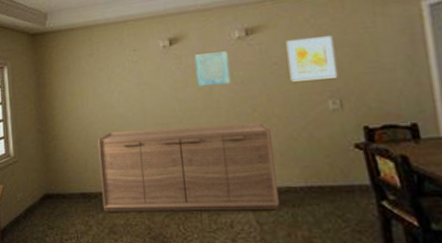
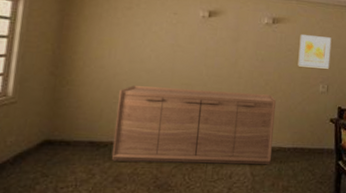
wall art: present [195,51,231,86] -> none [227,30,256,59]

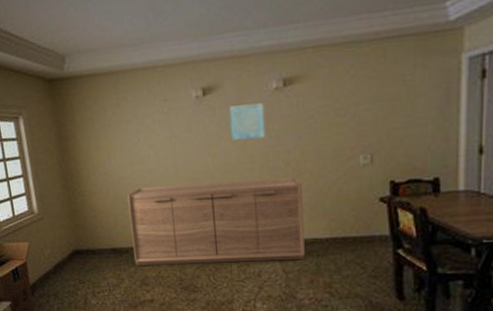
wall art: none [227,30,256,59] -> present [230,103,266,140]
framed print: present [298,34,332,69] -> none [324,88,371,136]

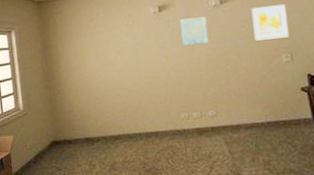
sideboard: present [127,177,305,266] -> none [99,74,246,153]
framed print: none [324,88,371,136] -> present [251,4,289,41]

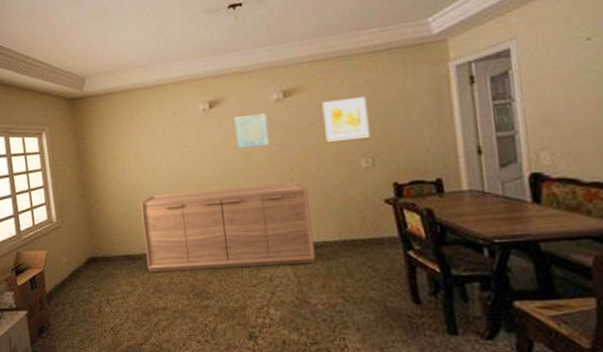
sideboard: none [99,74,246,153] -> present [140,182,315,272]

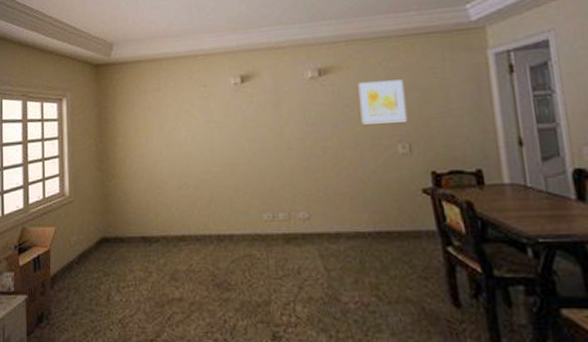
sideboard: present [140,182,315,272] -> none [162,165,348,257]
wall art: present [235,113,270,148] -> none [267,91,303,126]

